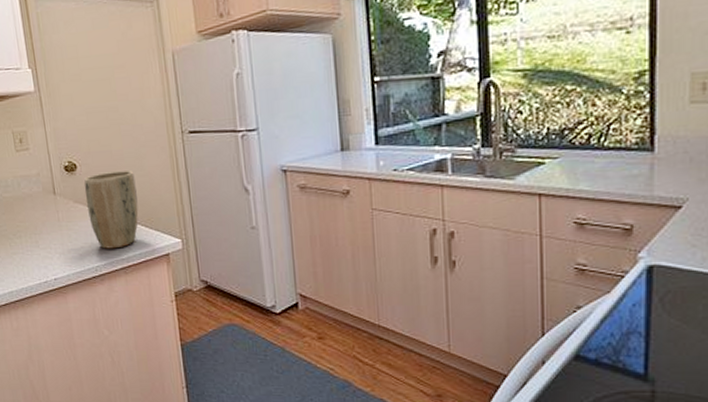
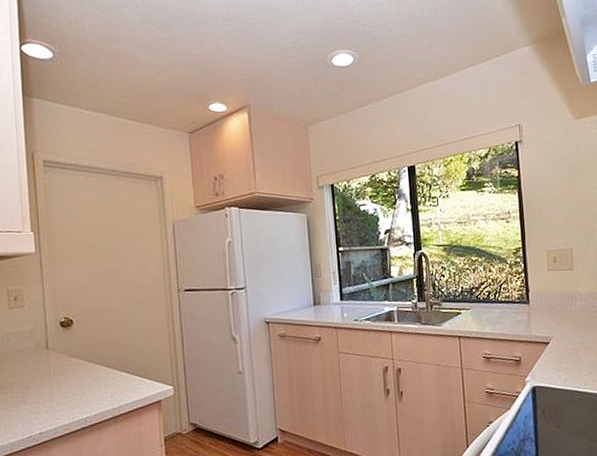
plant pot: present [84,171,139,249] -> none [79,325,133,400]

